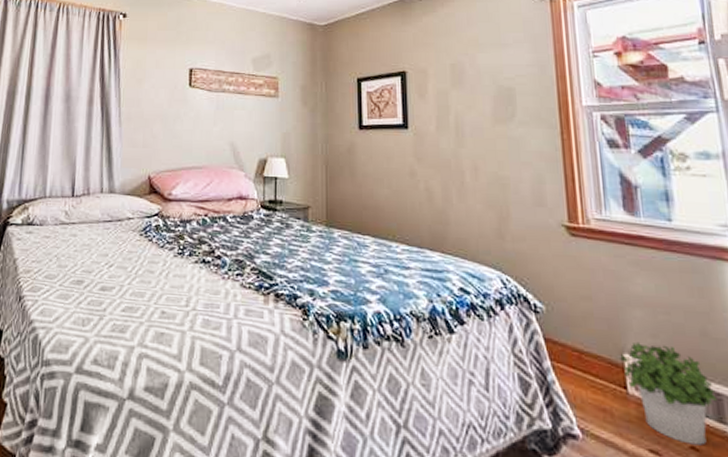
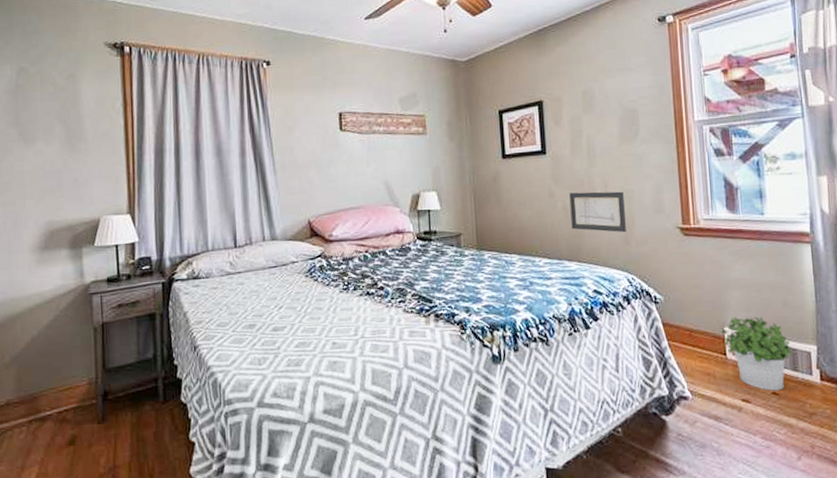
wall art: none [433,173,500,225] -> present [569,191,626,233]

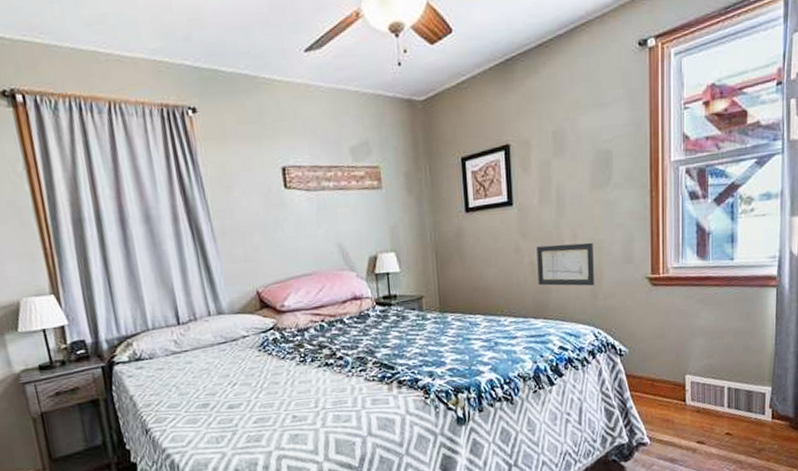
potted plant: present [721,316,793,391] -> none [683,363,749,432]

